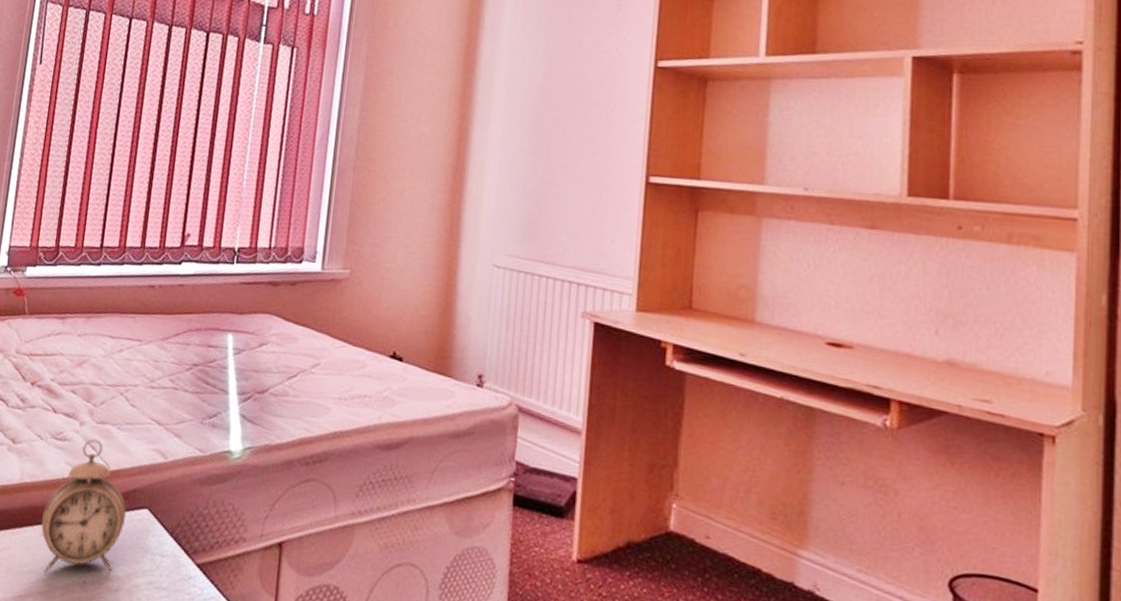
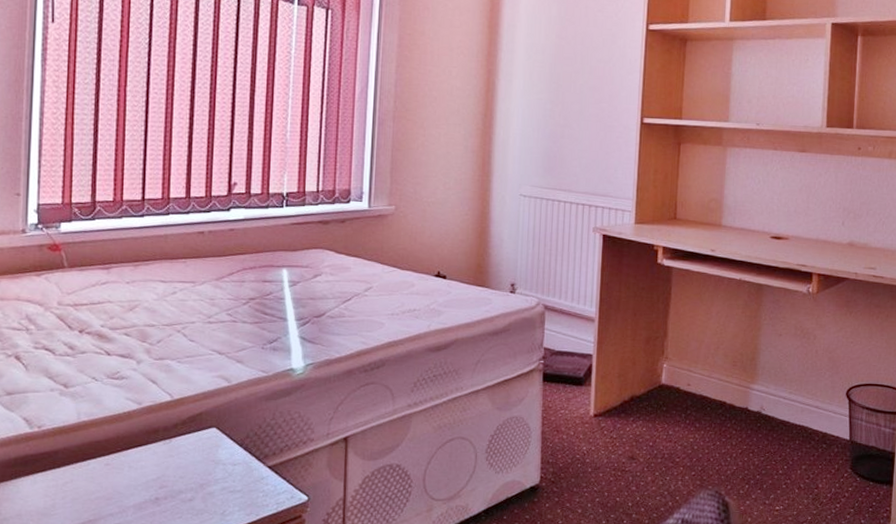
alarm clock: present [41,438,127,574] -> none [105,374,194,497]

